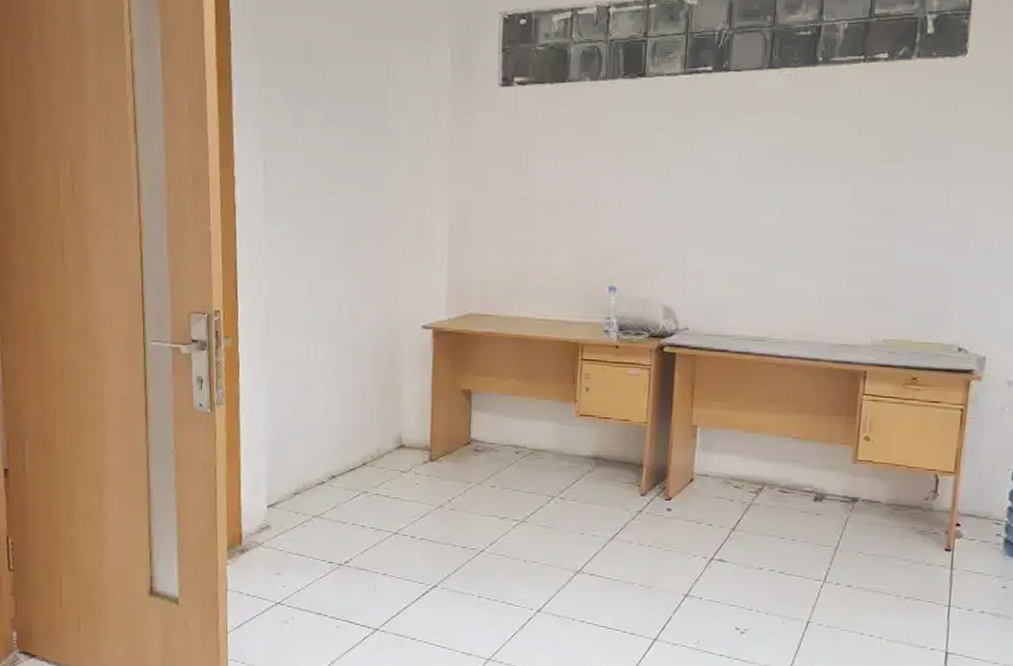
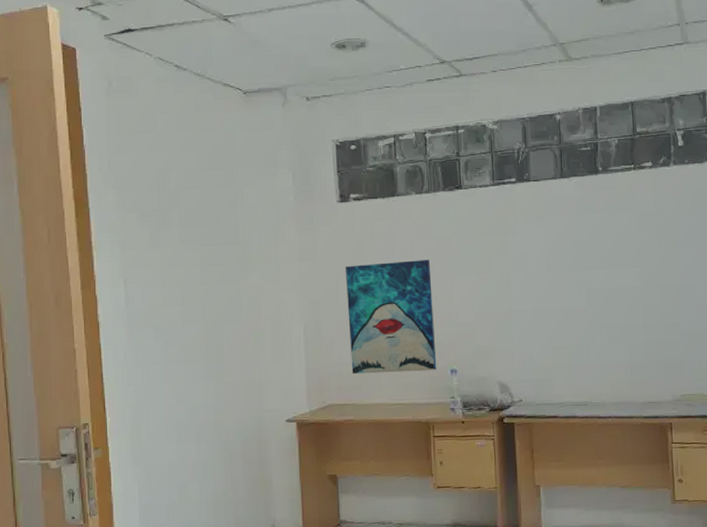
wall art: none [497,158,599,286] -> present [345,260,437,375]

